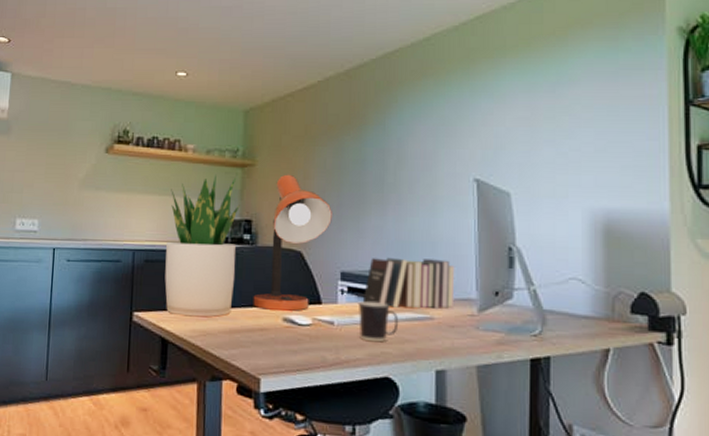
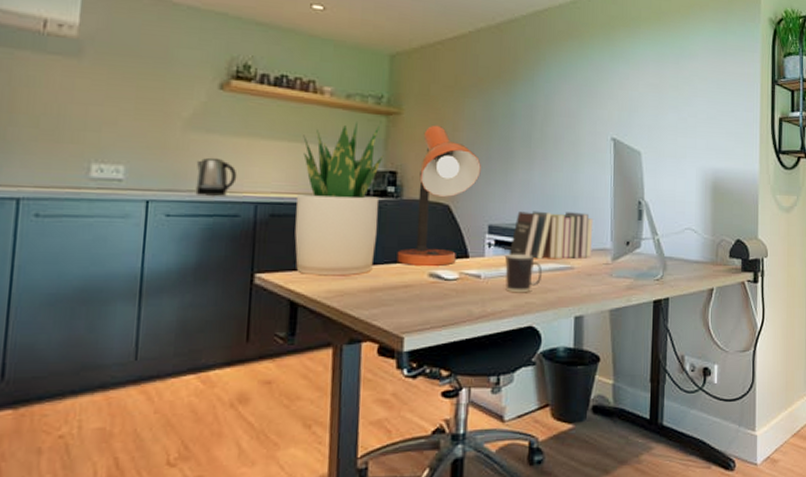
kettle: none [88,211,119,245] -> present [195,157,238,197]

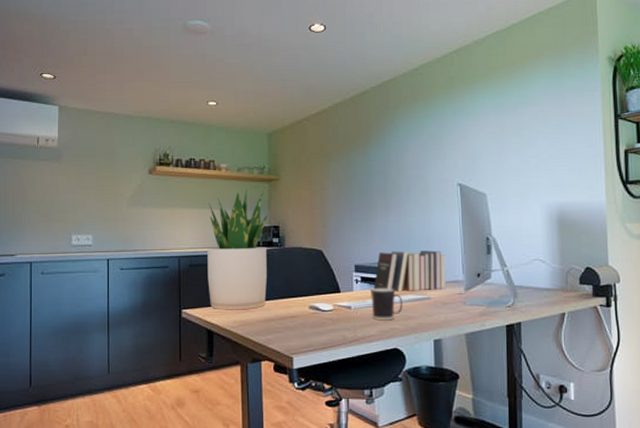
kettle: present [195,157,238,197] -> none [137,225,165,254]
desk lamp: present [397,124,481,266] -> none [283,186,346,300]

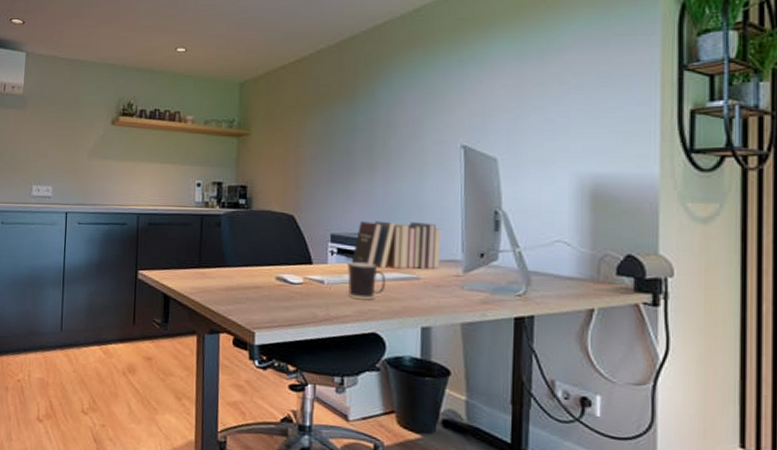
planter: present [207,189,268,310] -> none [166,144,236,276]

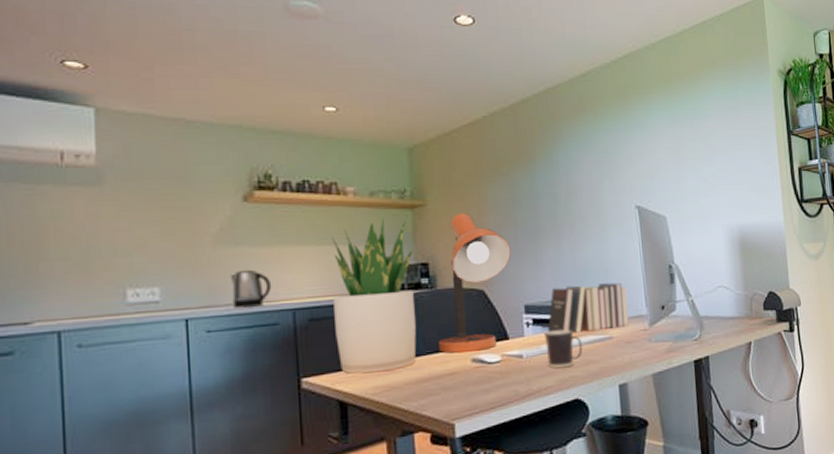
kettle: none [97,178,125,209] -> present [229,269,272,309]
planter: none [166,144,236,276] -> present [332,218,417,375]
desk lamp: none [248,142,323,271] -> present [438,212,511,354]

